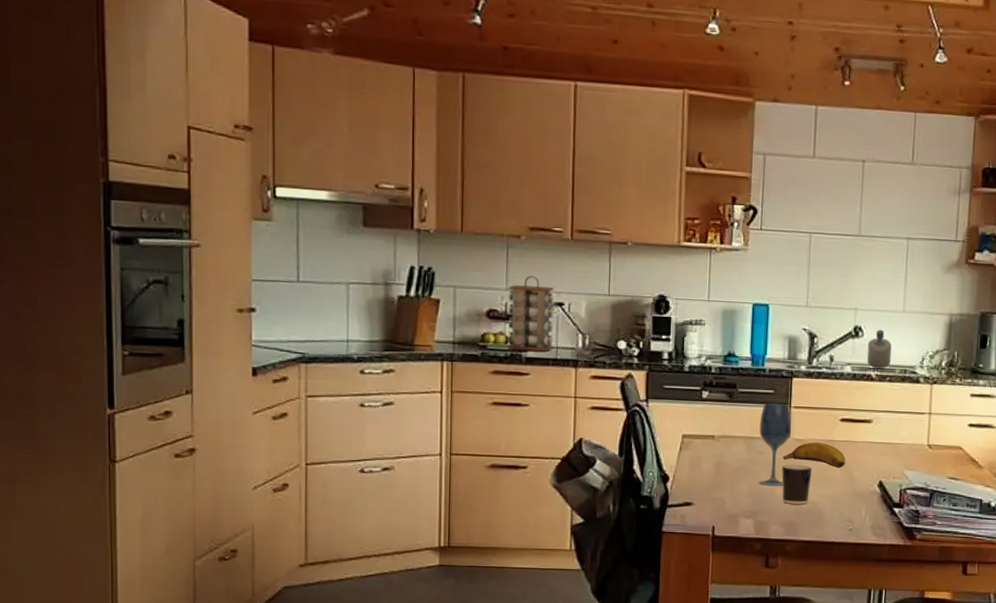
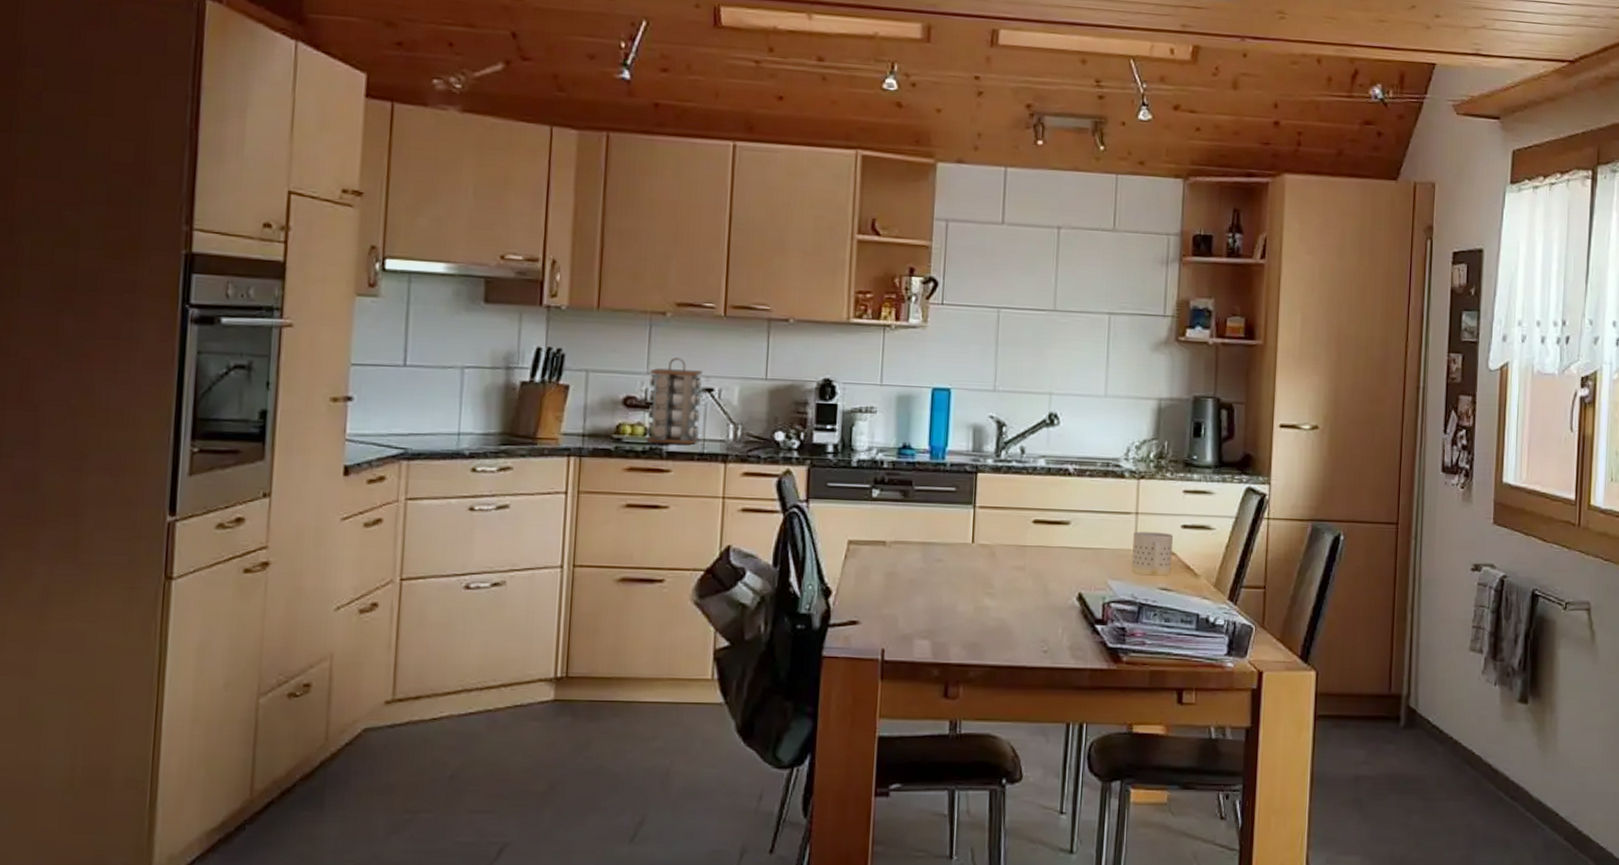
wineglass: present [759,402,792,487] -> none [937,502,977,601]
mug: present [781,464,812,505] -> none [964,574,1000,622]
fruit: present [782,442,846,469] -> none [965,548,1039,579]
soap dispenser: present [866,329,892,369] -> none [1063,416,1092,462]
mug: none [925,429,961,468] -> present [1132,531,1174,576]

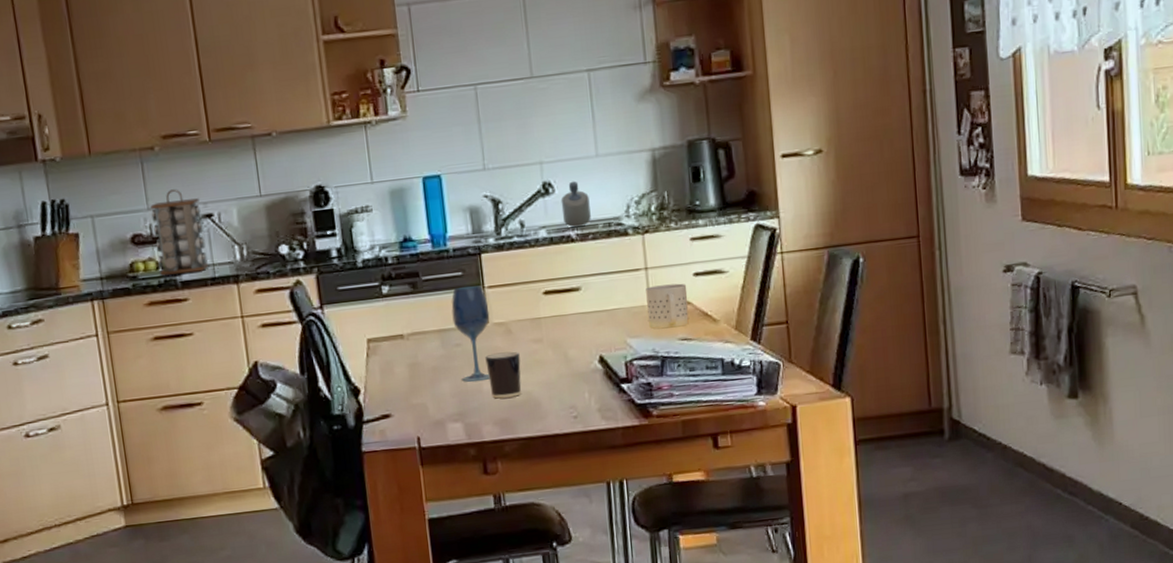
wineglass: none [937,502,977,601] -> present [451,285,490,383]
mug: none [964,574,1000,622] -> present [485,351,522,399]
soap dispenser: none [1063,416,1092,462] -> present [561,181,591,228]

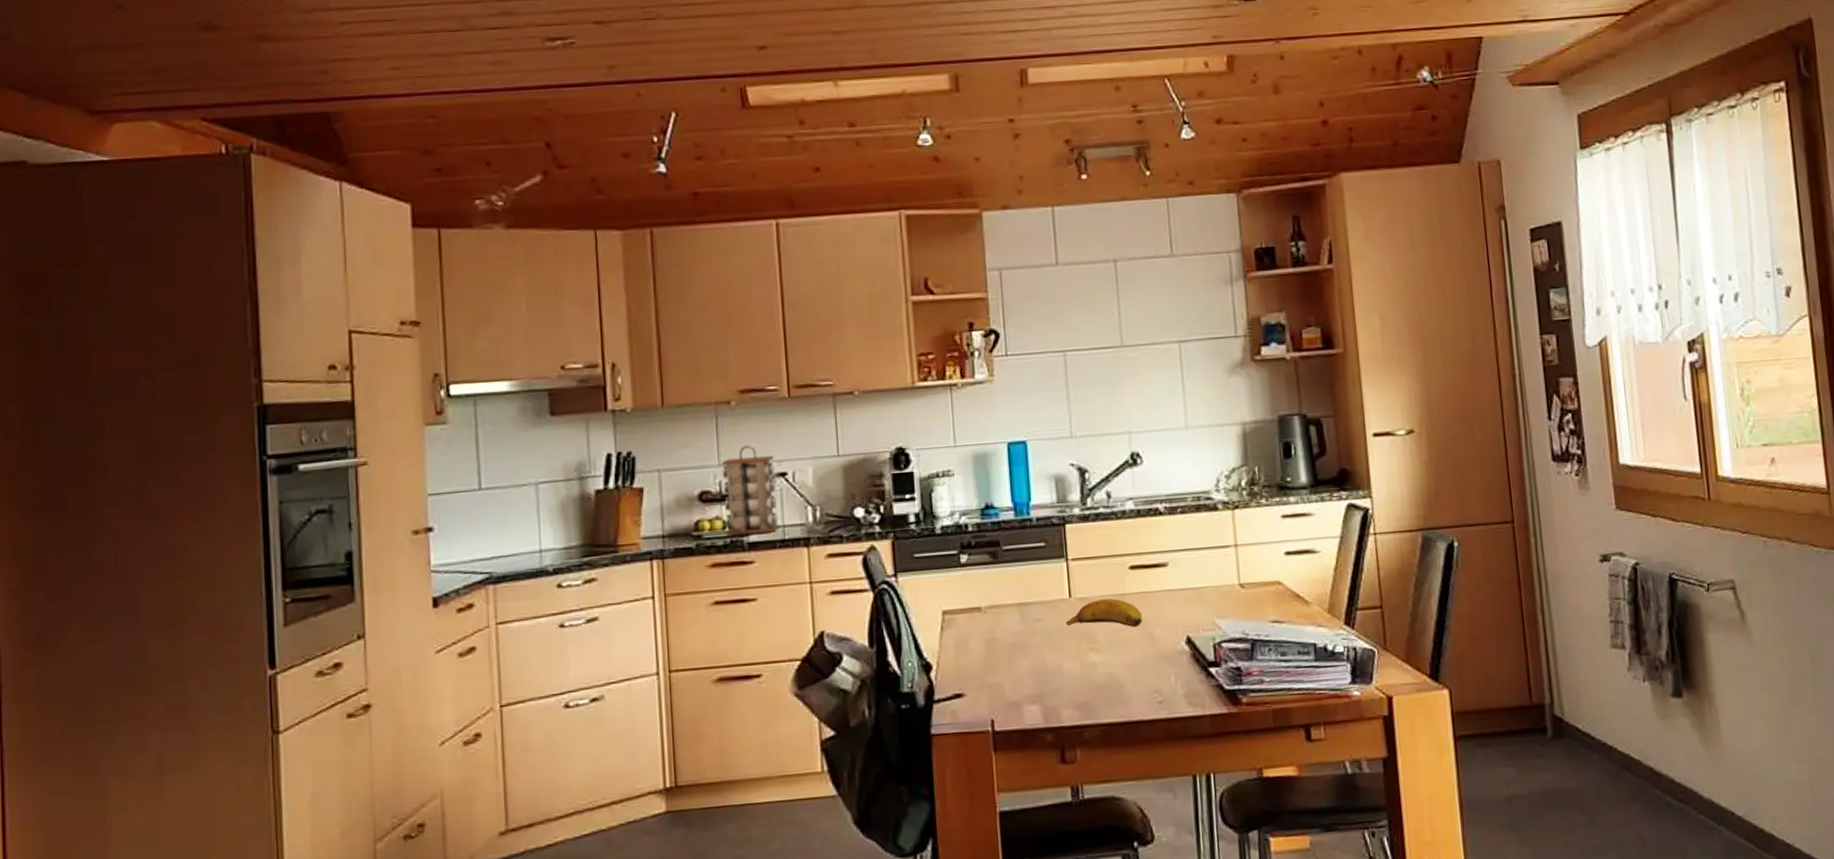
wineglass: present [451,285,490,383] -> none [1032,556,1073,662]
fruit: none [484,322,557,350] -> present [1065,598,1142,628]
mug: present [485,351,522,399] -> none [1066,629,1104,680]
soap dispenser: present [561,181,591,228] -> none [1149,452,1180,501]
mug: present [645,283,689,330] -> none [1234,562,1280,611]

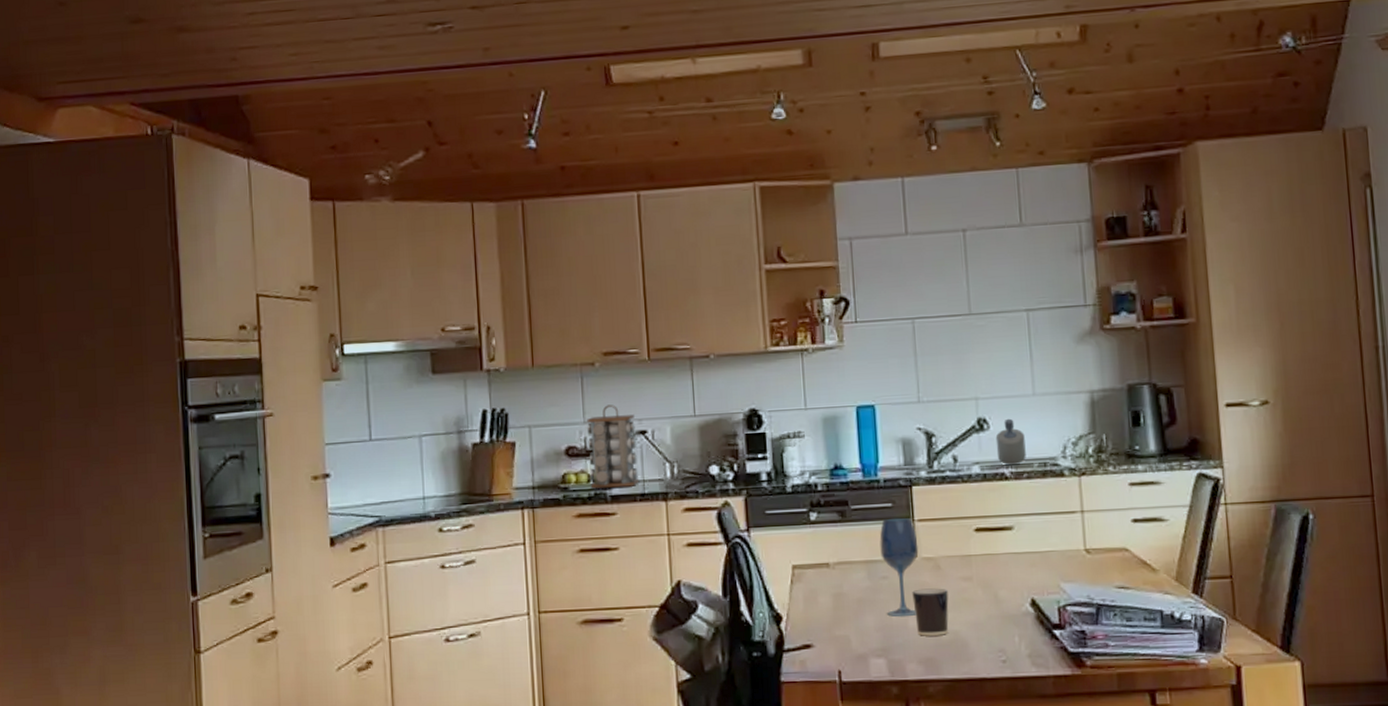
wineglass: none [1032,556,1073,662] -> present [879,517,919,618]
fruit: present [1065,598,1142,628] -> none [911,559,987,589]
mug: none [1066,629,1104,680] -> present [912,588,949,636]
soap dispenser: none [1149,452,1180,501] -> present [995,418,1026,466]

